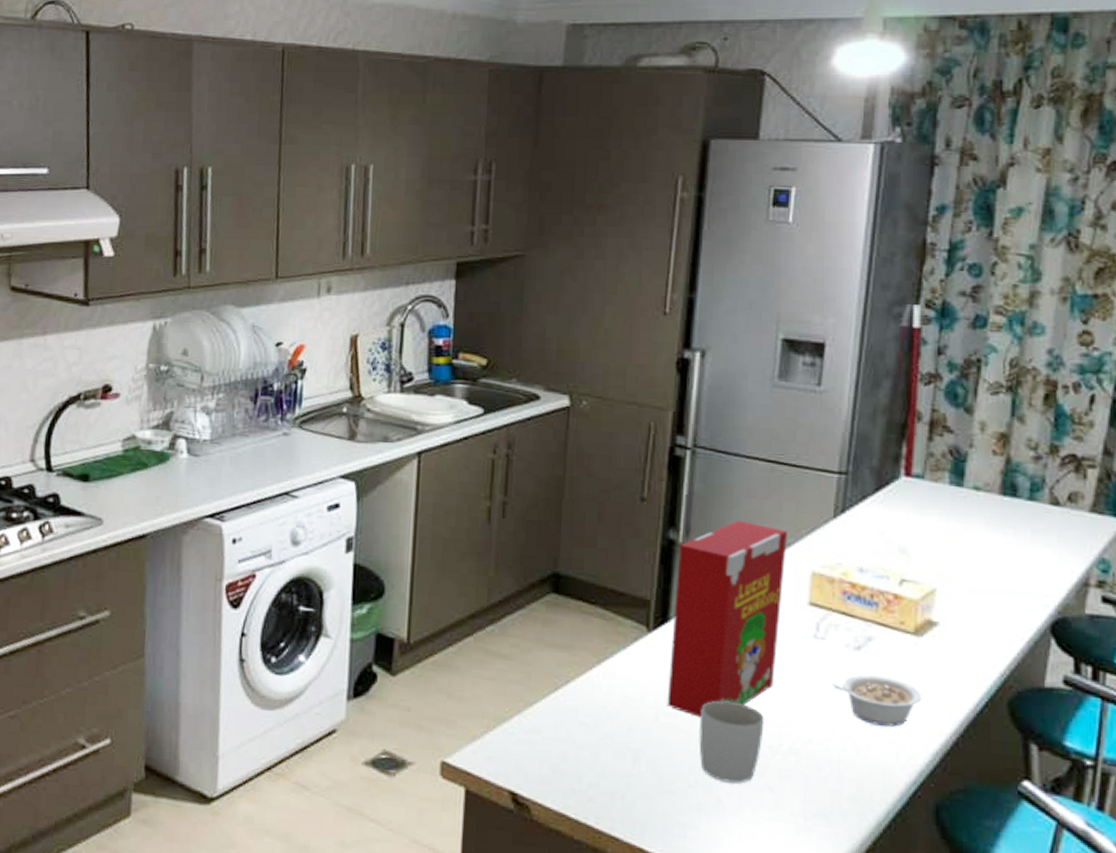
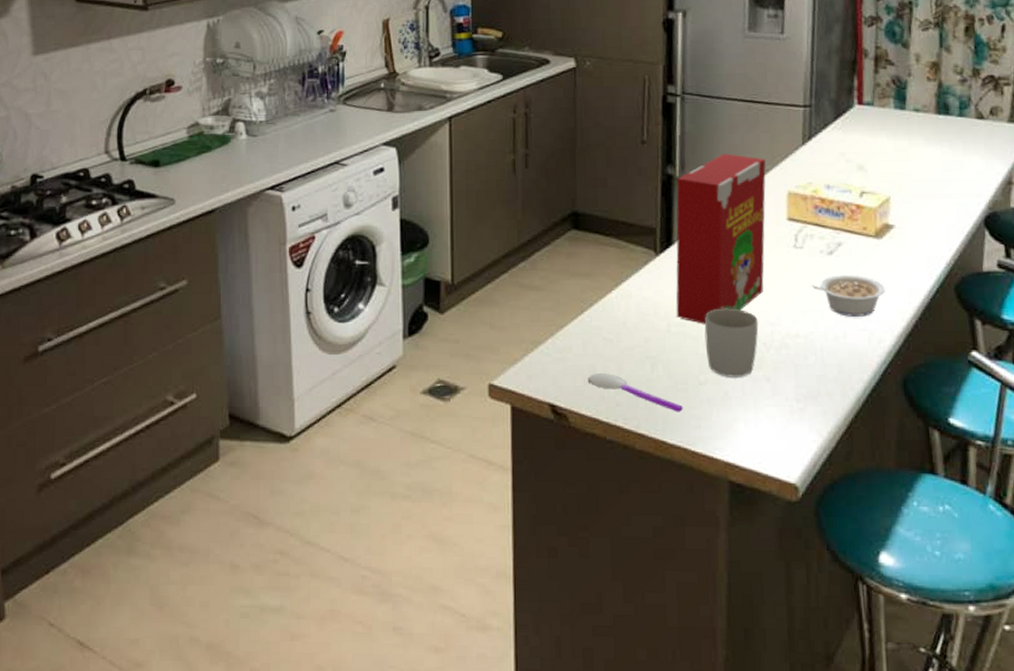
spoon: none [556,761,667,817] -> present [587,373,683,412]

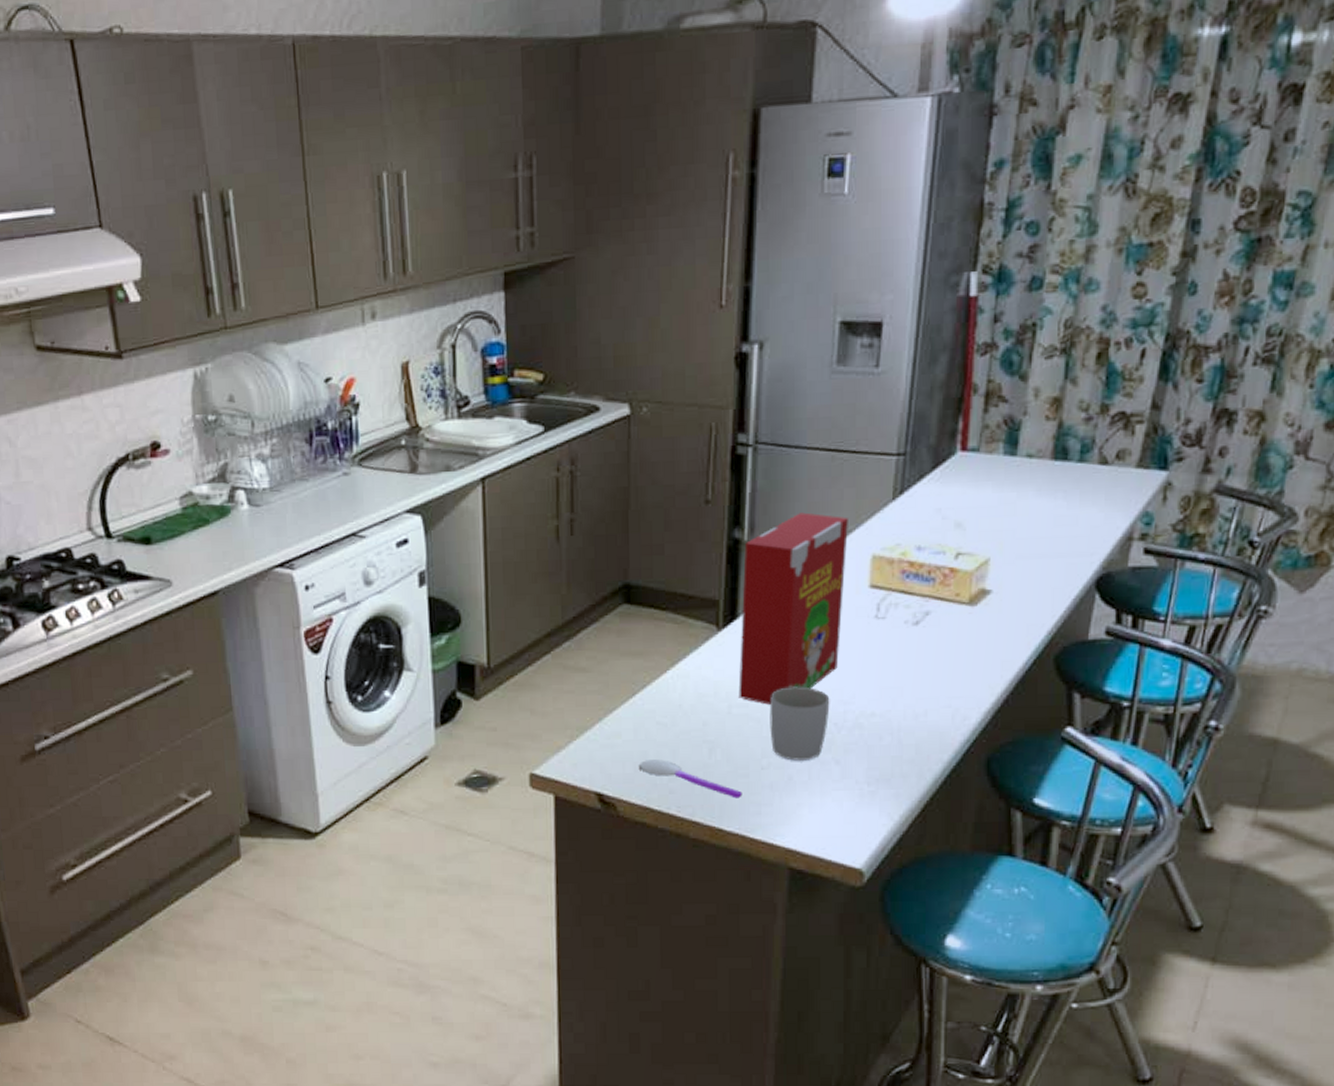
legume: present [811,275,885,317] -> none [892,647,975,693]

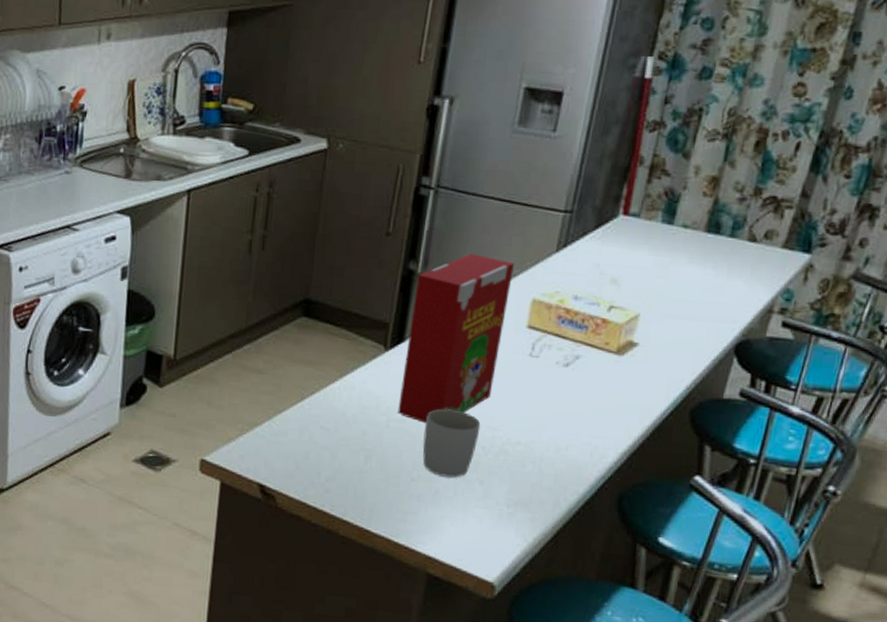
spoon: present [638,760,742,799] -> none [300,459,392,505]

